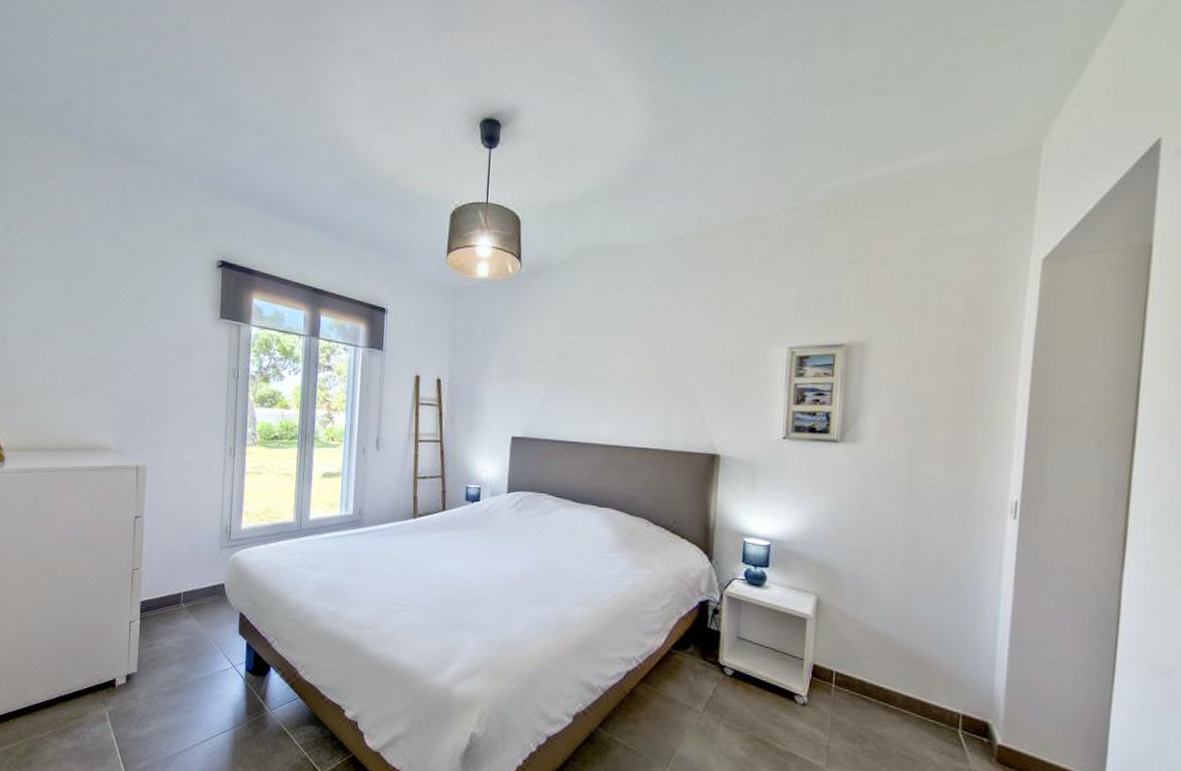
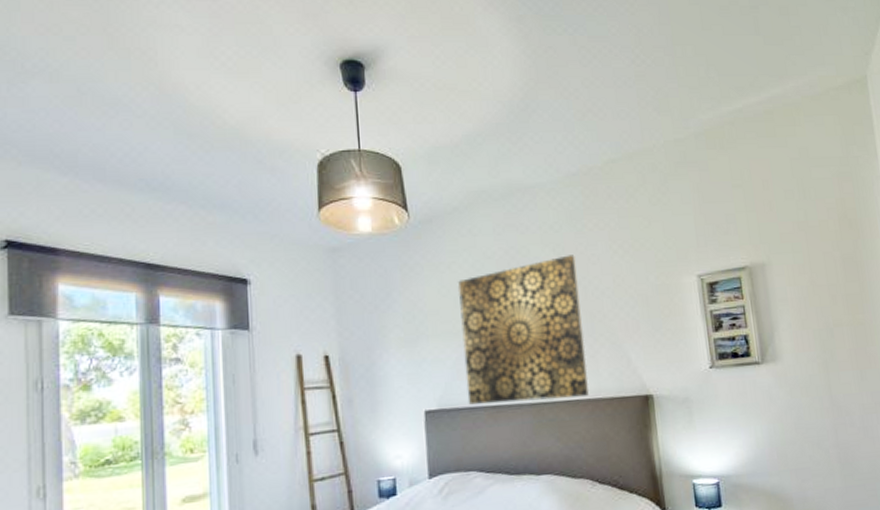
wall art: none [549,314,667,446] -> present [457,255,590,405]

